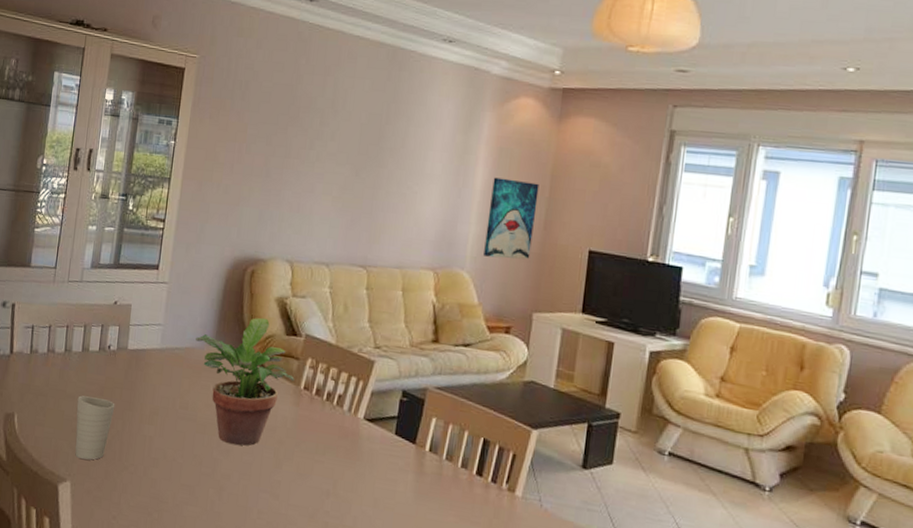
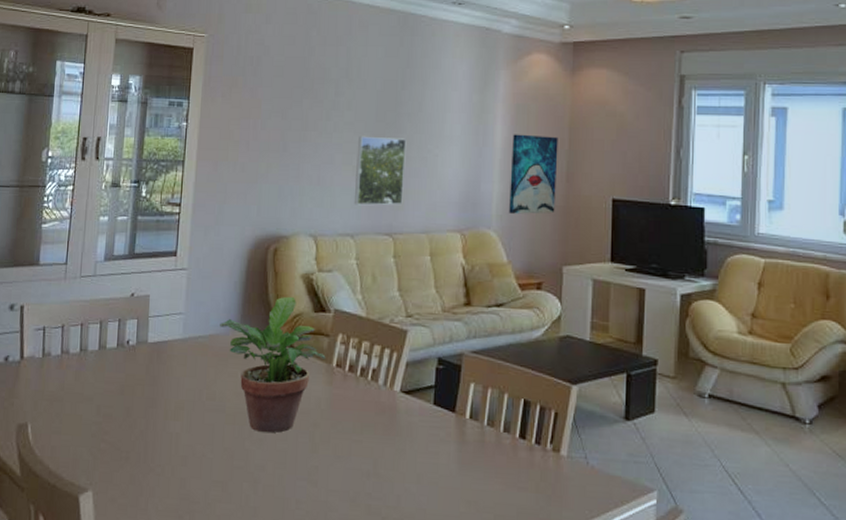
cup: present [75,395,115,460] -> none [95,397,137,466]
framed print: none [331,167,387,239] -> present [354,136,407,206]

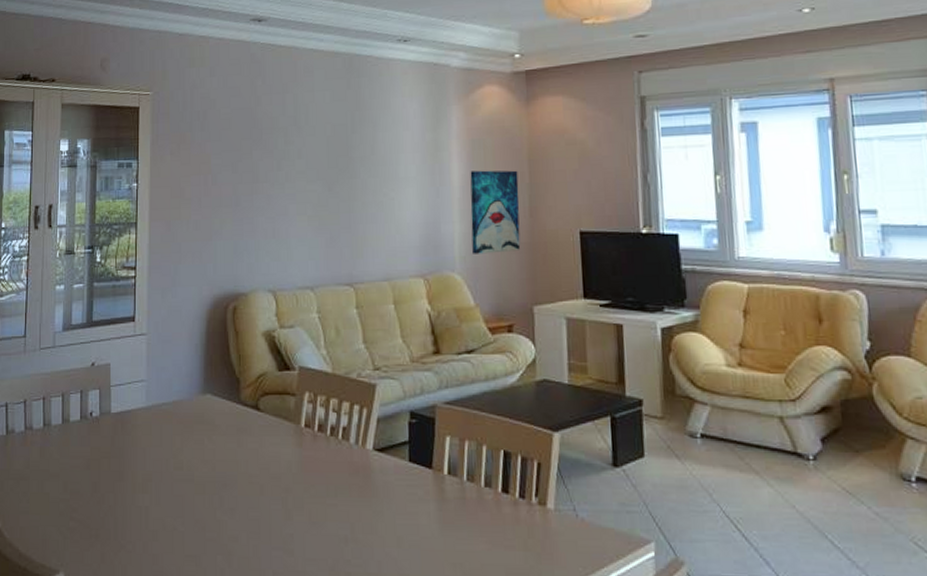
potted plant: present [220,296,326,433] -> none [183,356,294,502]
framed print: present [354,136,407,206] -> none [311,183,362,256]

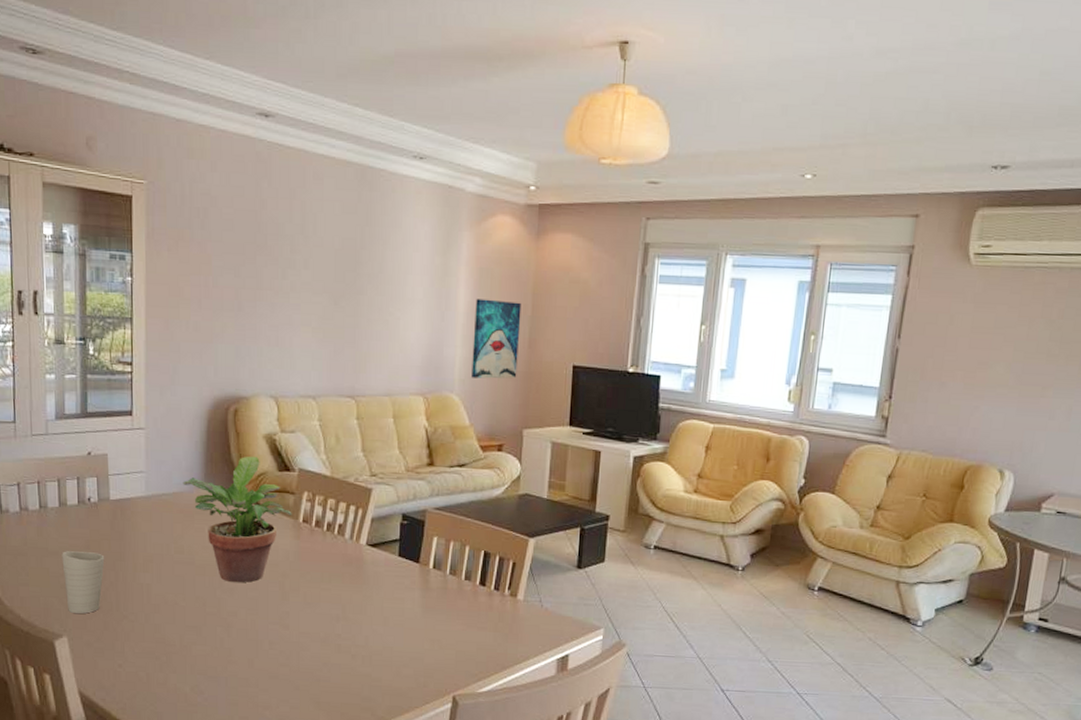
cup: none [62,473,104,545] -> present [62,551,105,614]
potted plant: none [183,356,294,502] -> present [183,456,292,583]

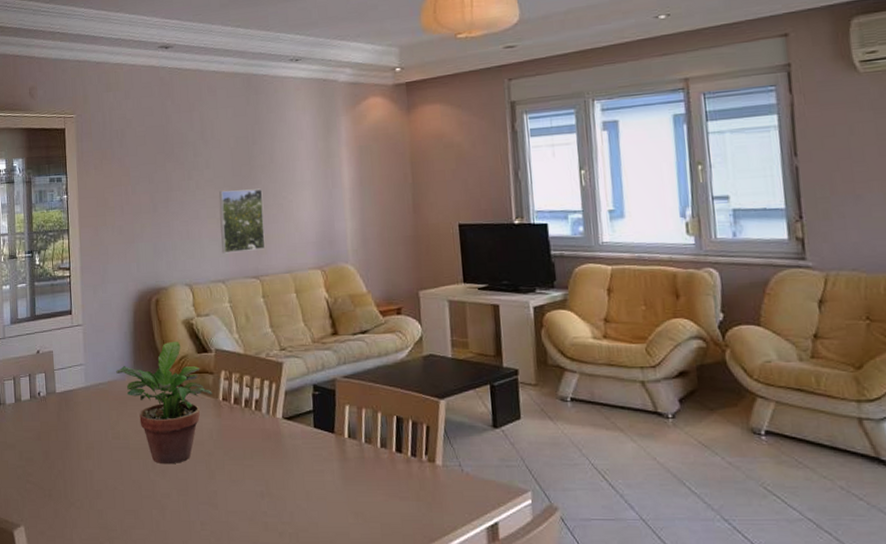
cup: present [62,551,105,614] -> none [18,443,54,504]
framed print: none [314,296,367,368] -> present [219,188,266,254]
wall art: present [472,298,522,379] -> none [359,172,406,247]

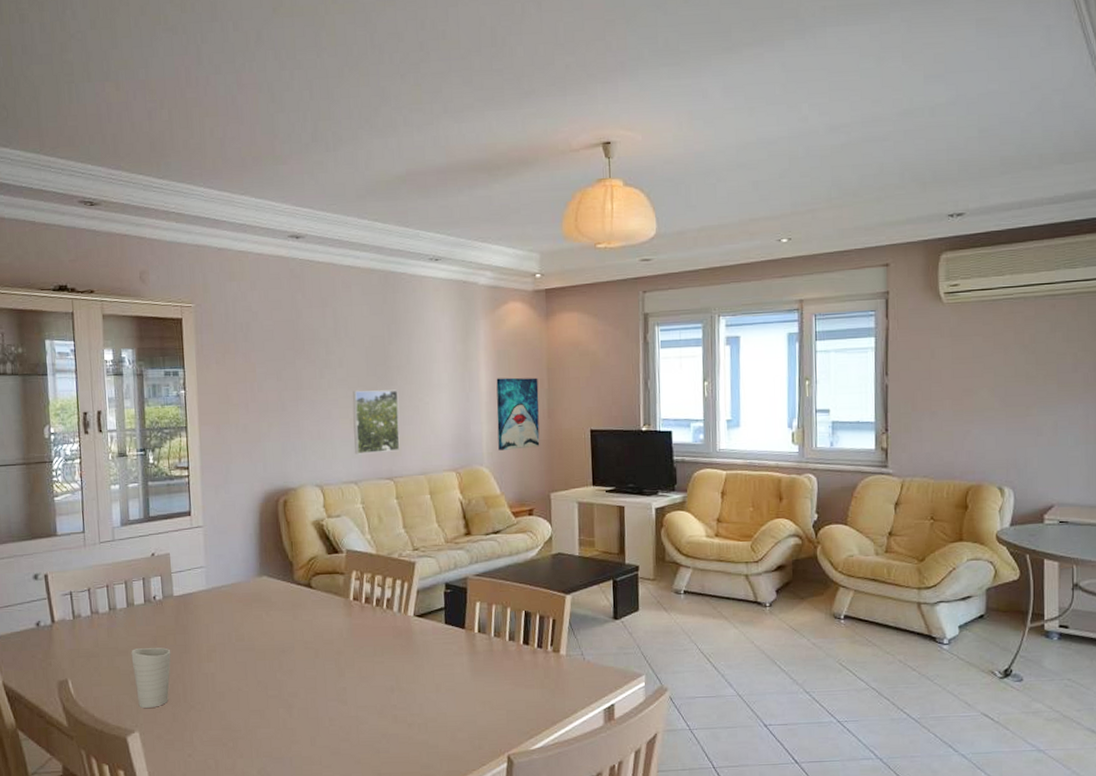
cup: none [18,443,54,504] -> present [131,647,171,709]
potted plant: present [116,341,212,465] -> none [240,542,343,664]
wall art: none [359,172,406,247] -> present [496,377,540,450]

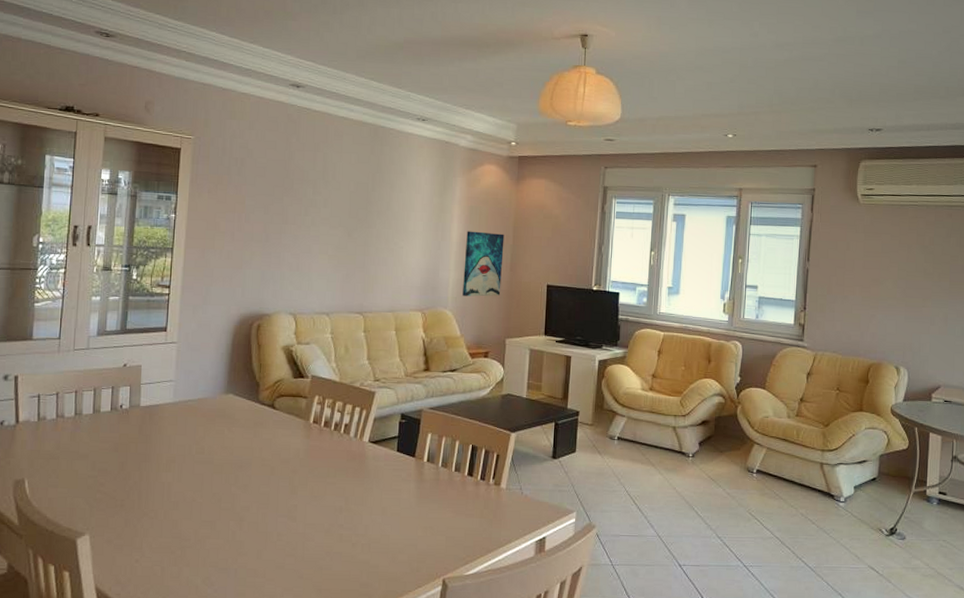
cup: present [131,647,171,709] -> none [91,454,131,513]
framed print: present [352,389,400,455] -> none [329,229,376,289]

